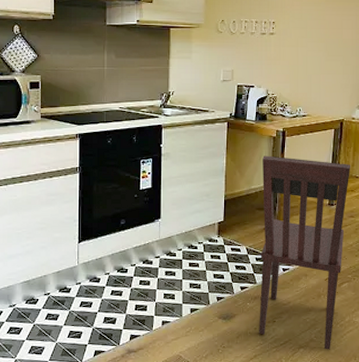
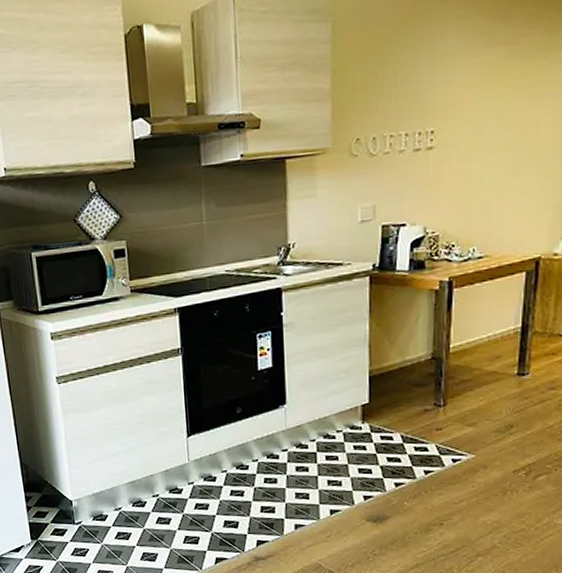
dining chair: present [259,155,351,350] -> none [420,315,552,559]

